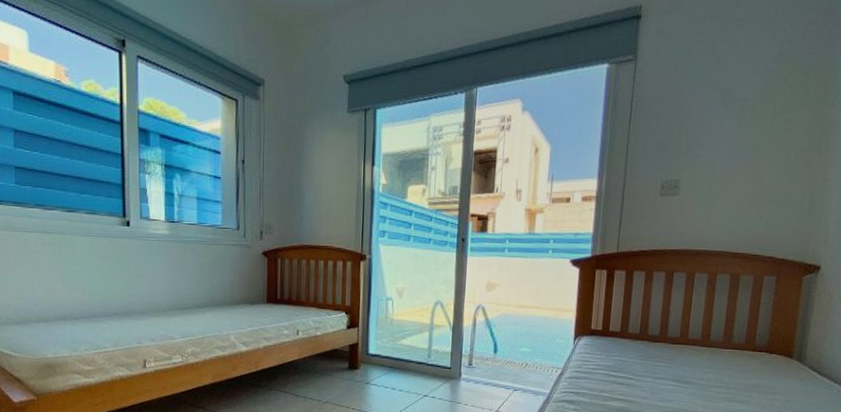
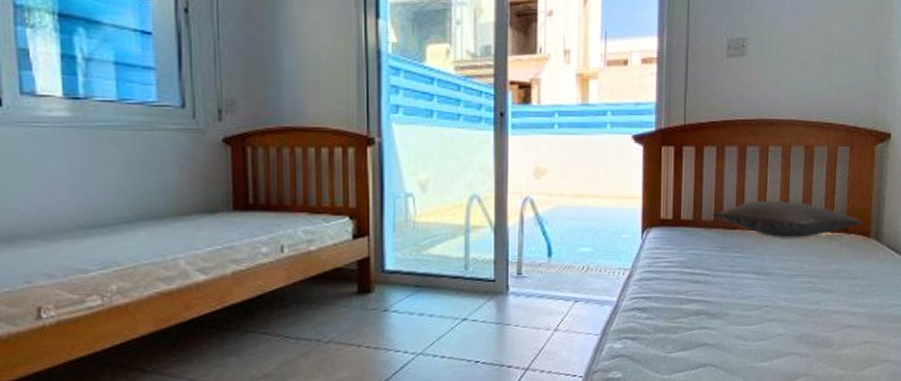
pillow: none [638,319,786,354] -> present [713,200,864,238]

